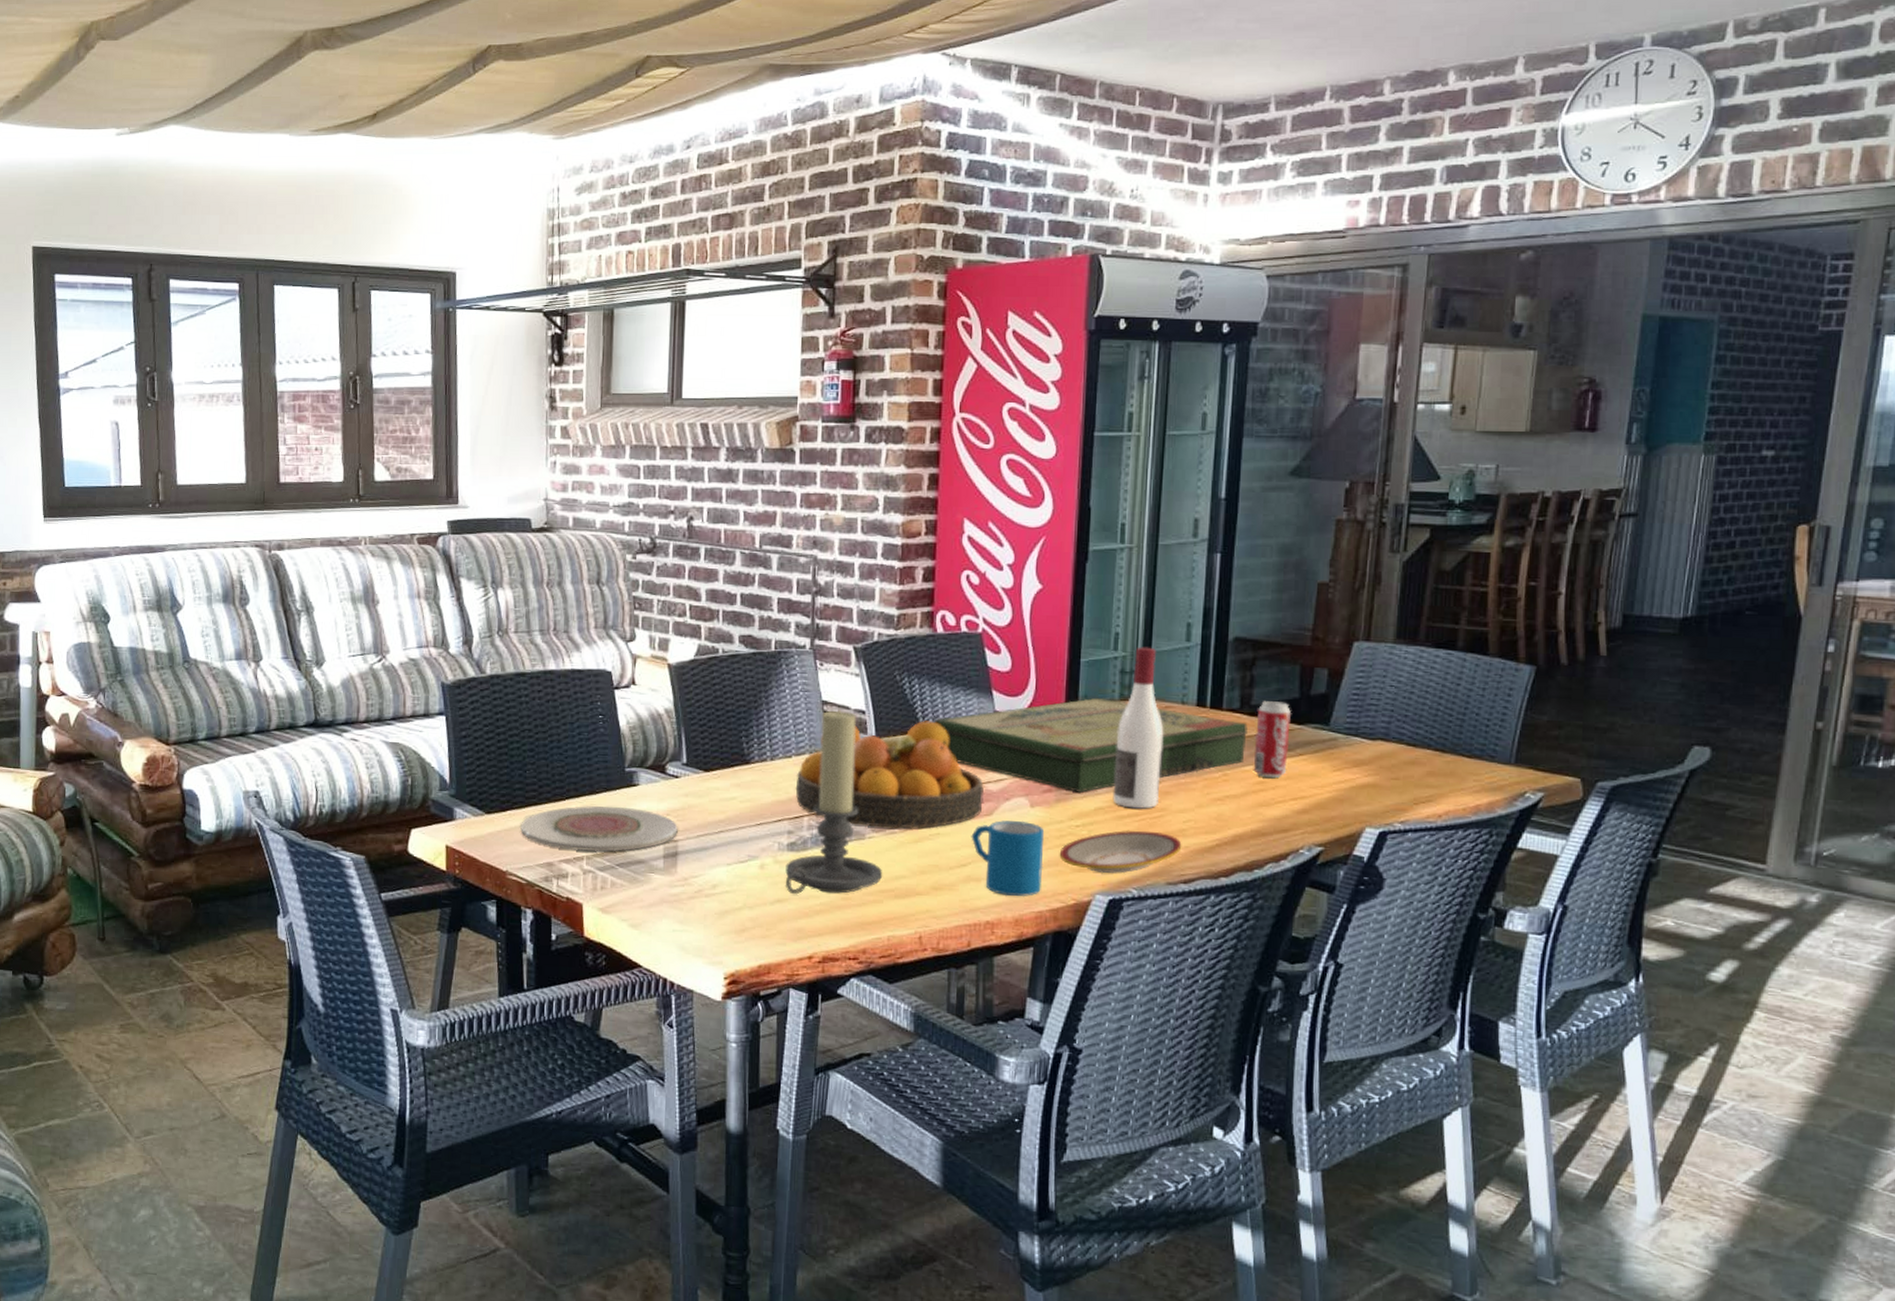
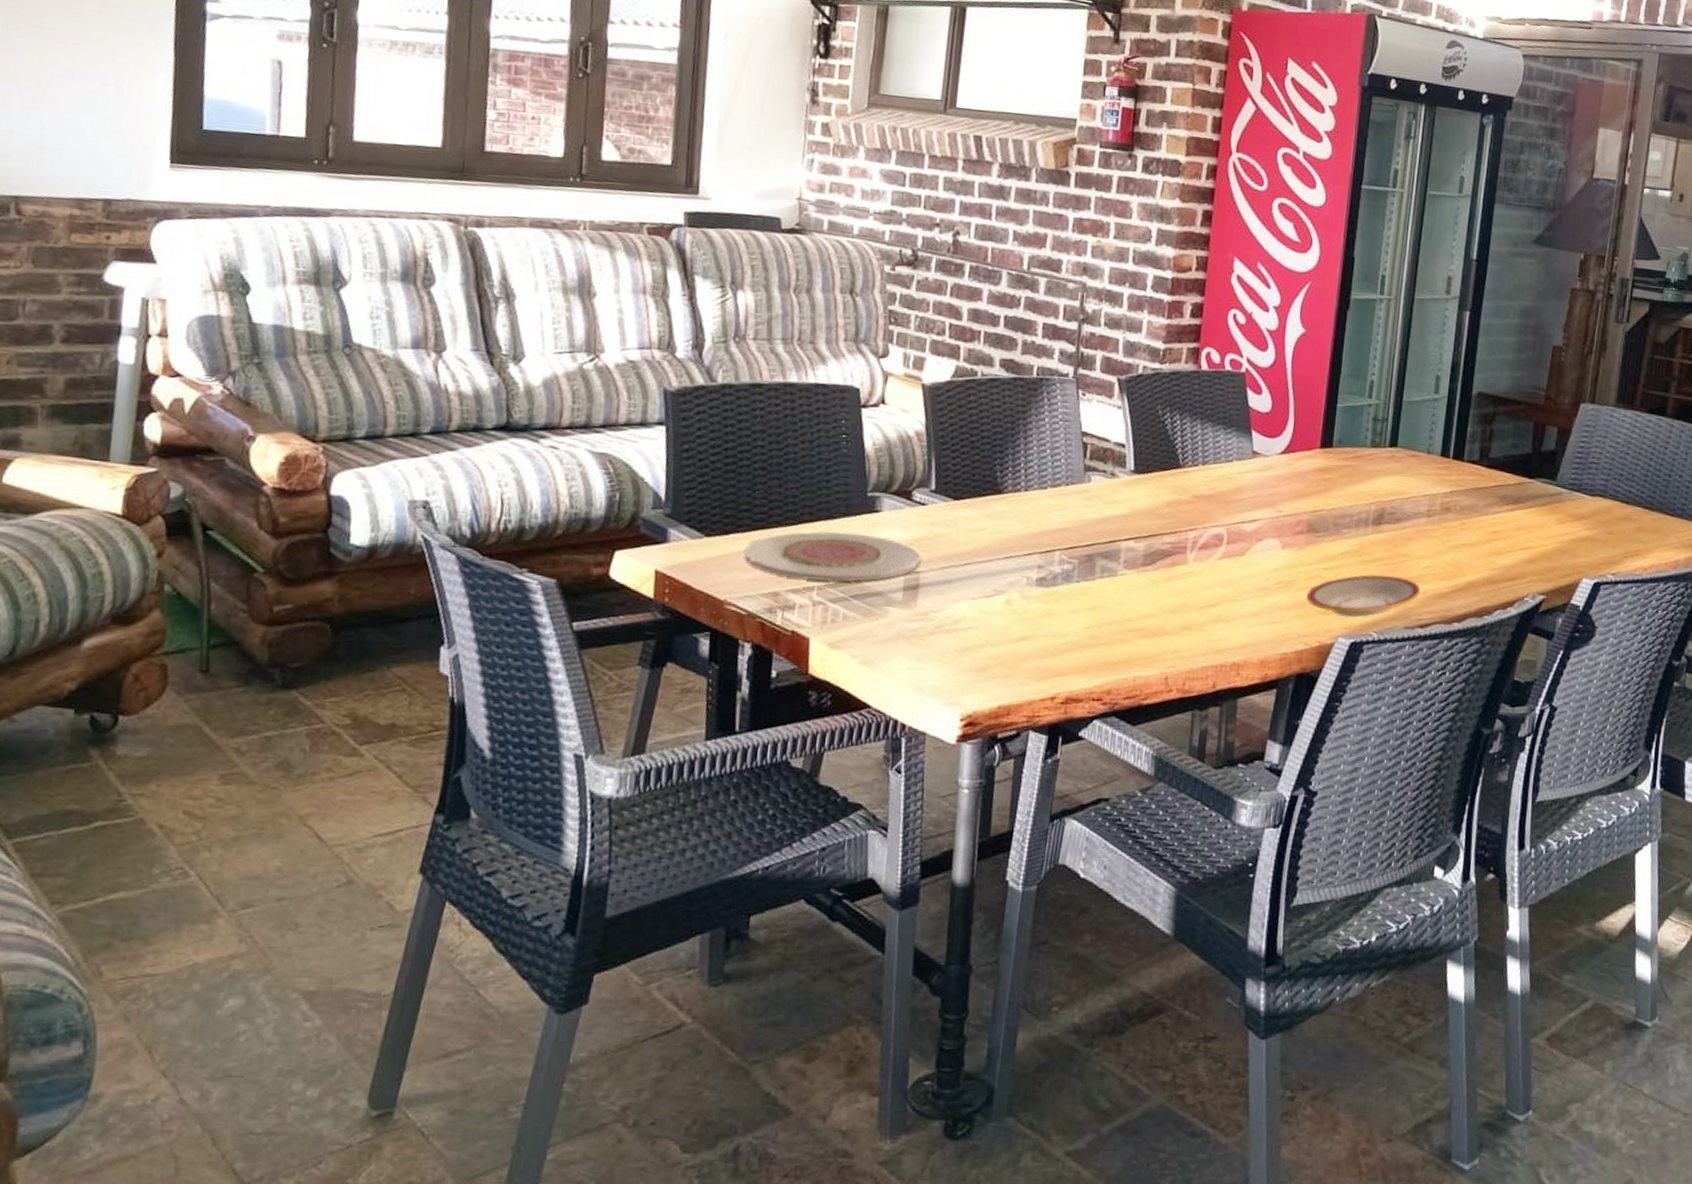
candle holder: present [785,709,883,894] -> none [1031,441,1133,632]
fruit bowl: present [795,720,984,829] -> none [1048,457,1238,567]
board game: present [935,697,1248,793] -> none [1194,442,1485,536]
mug: present [971,820,1045,896] -> none [1222,561,1294,638]
wine bottle: present [1112,647,1164,809] -> none [1359,396,1410,554]
beverage can: present [1253,701,1291,778] -> none [1488,454,1524,528]

